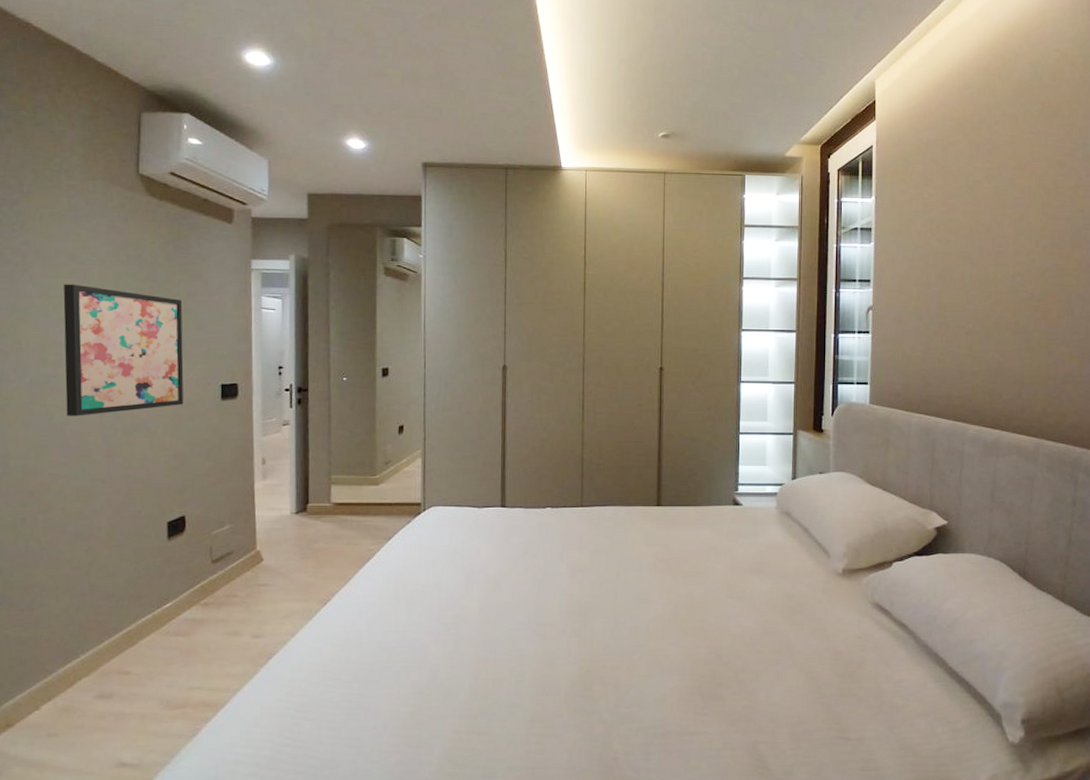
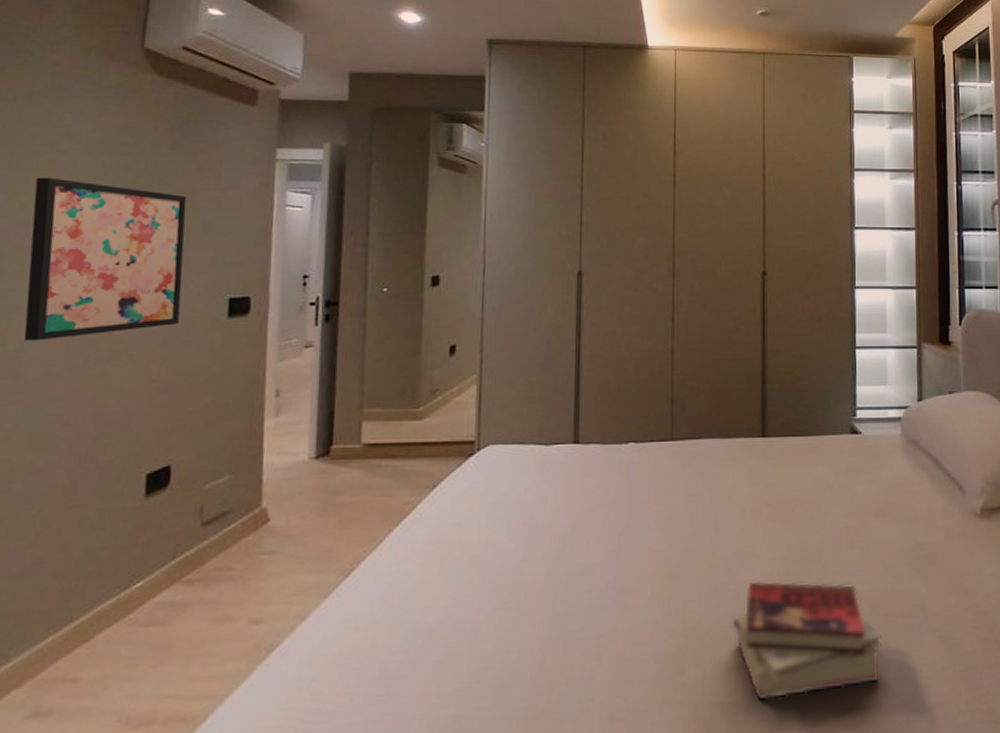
book: none [630,621,754,712] -> present [732,581,883,700]

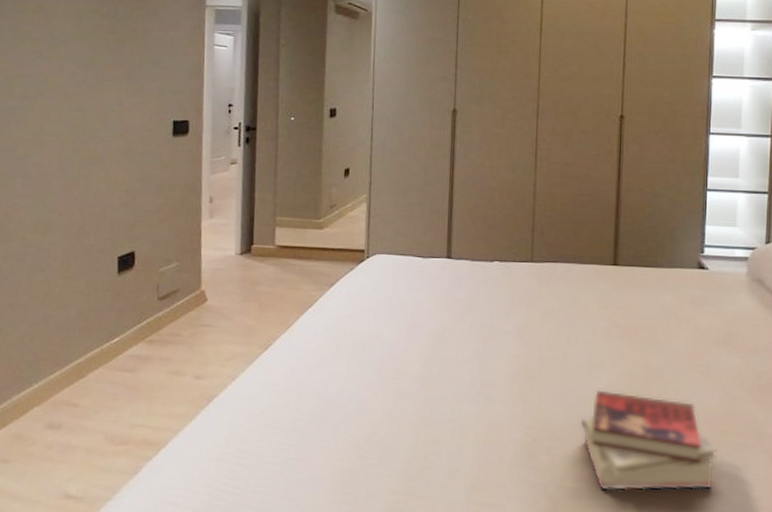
wall art: present [23,177,187,341] -> none [29,18,140,148]

